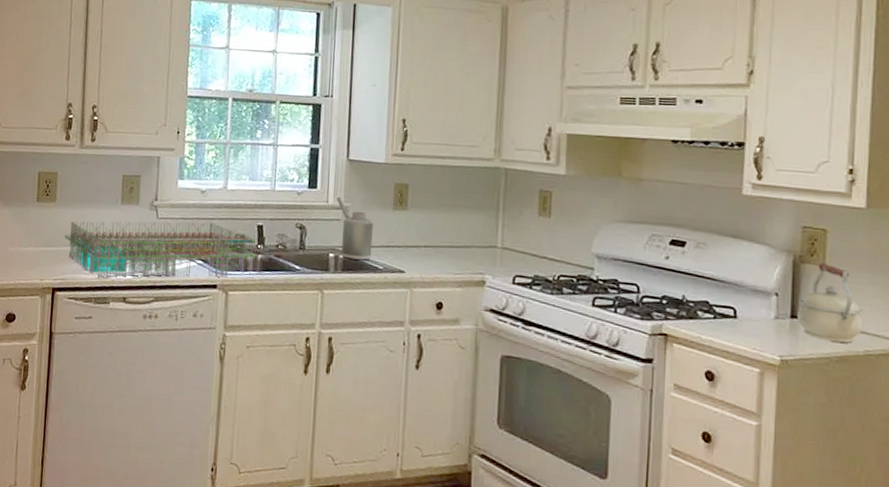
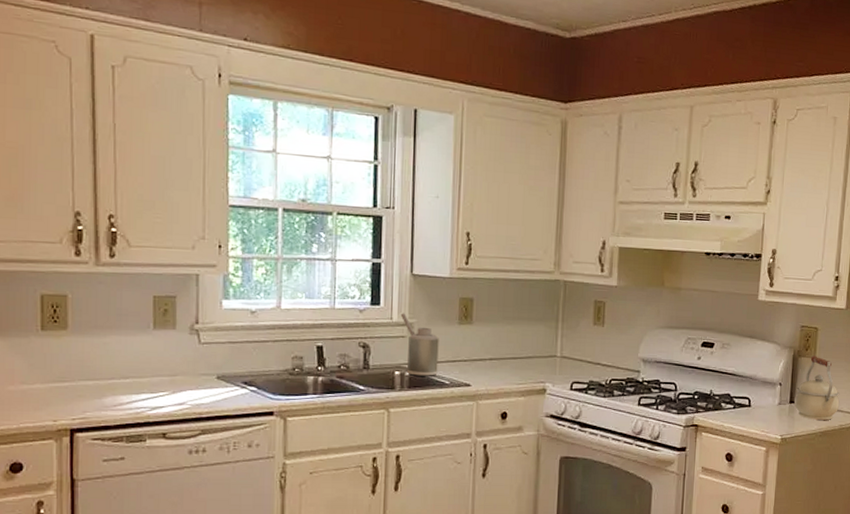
dish rack: present [65,221,257,280] -> none [82,345,317,415]

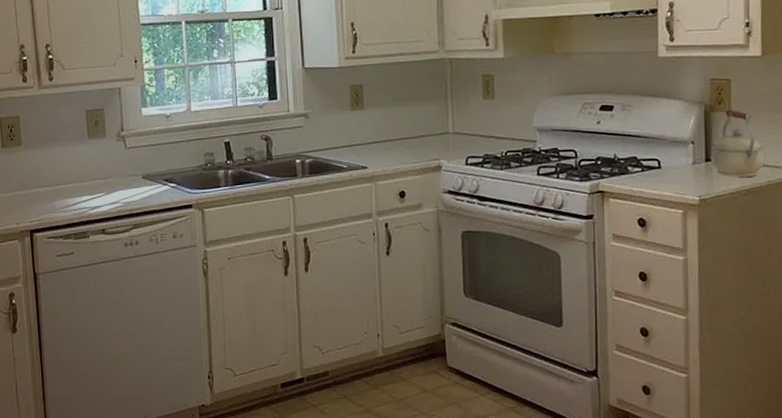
soap dispenser: present [400,313,439,377] -> none [296,104,335,163]

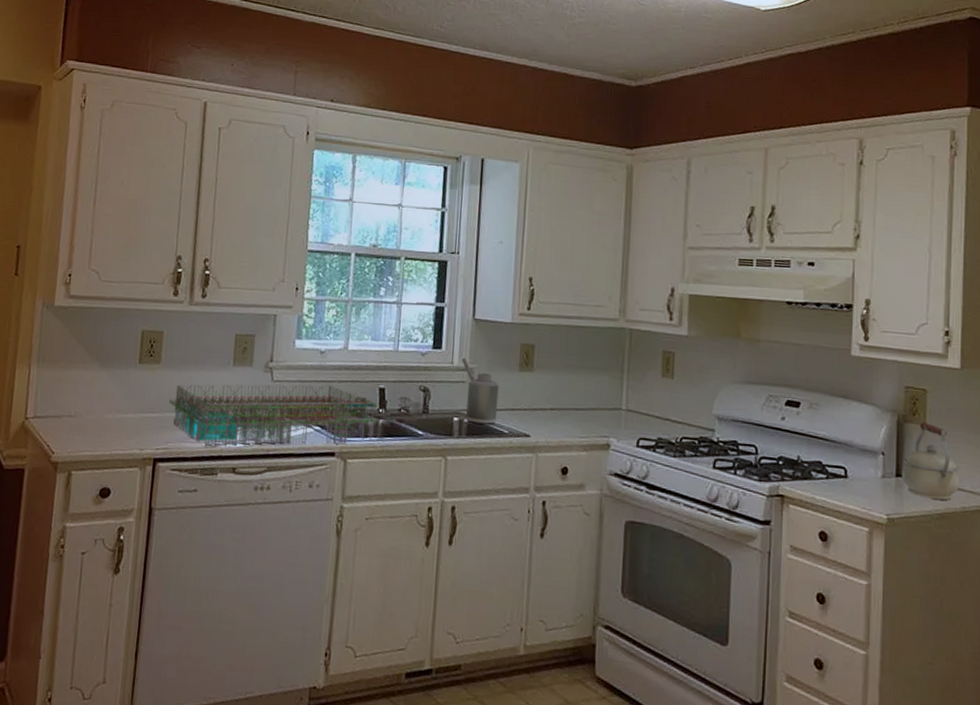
dish rack: none [35,145,227,215] -> present [169,384,378,448]
soap dispenser: none [296,104,335,163] -> present [461,357,499,425]

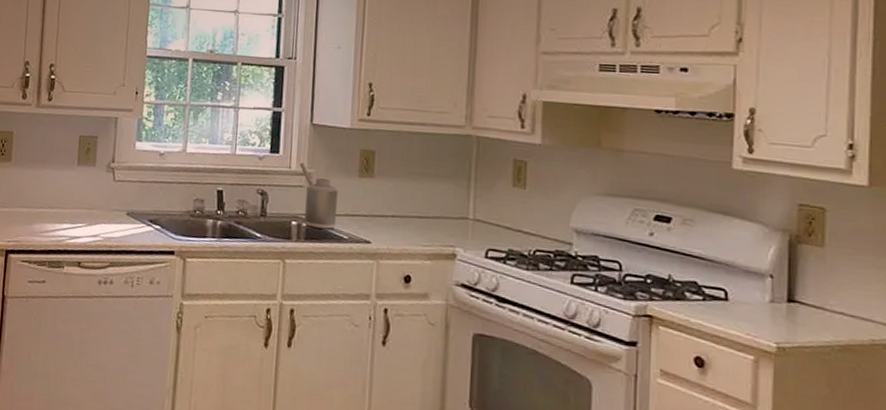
dish rack: present [169,384,378,448] -> none [19,182,216,244]
kettle: present [902,421,960,500] -> none [795,243,868,331]

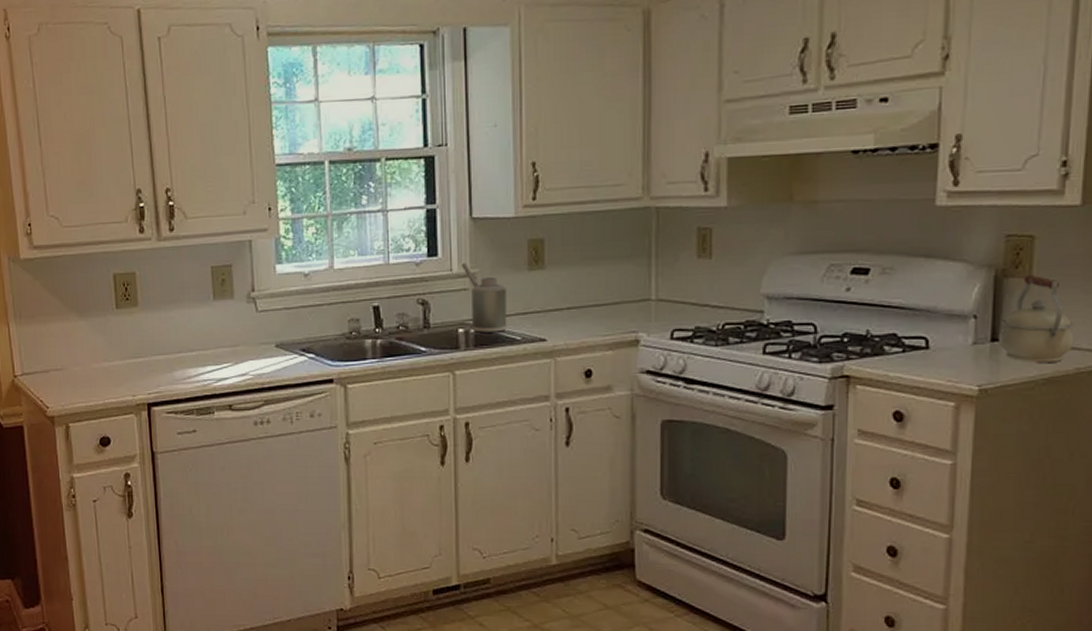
kettle: none [795,243,868,331] -> present [999,274,1075,363]

